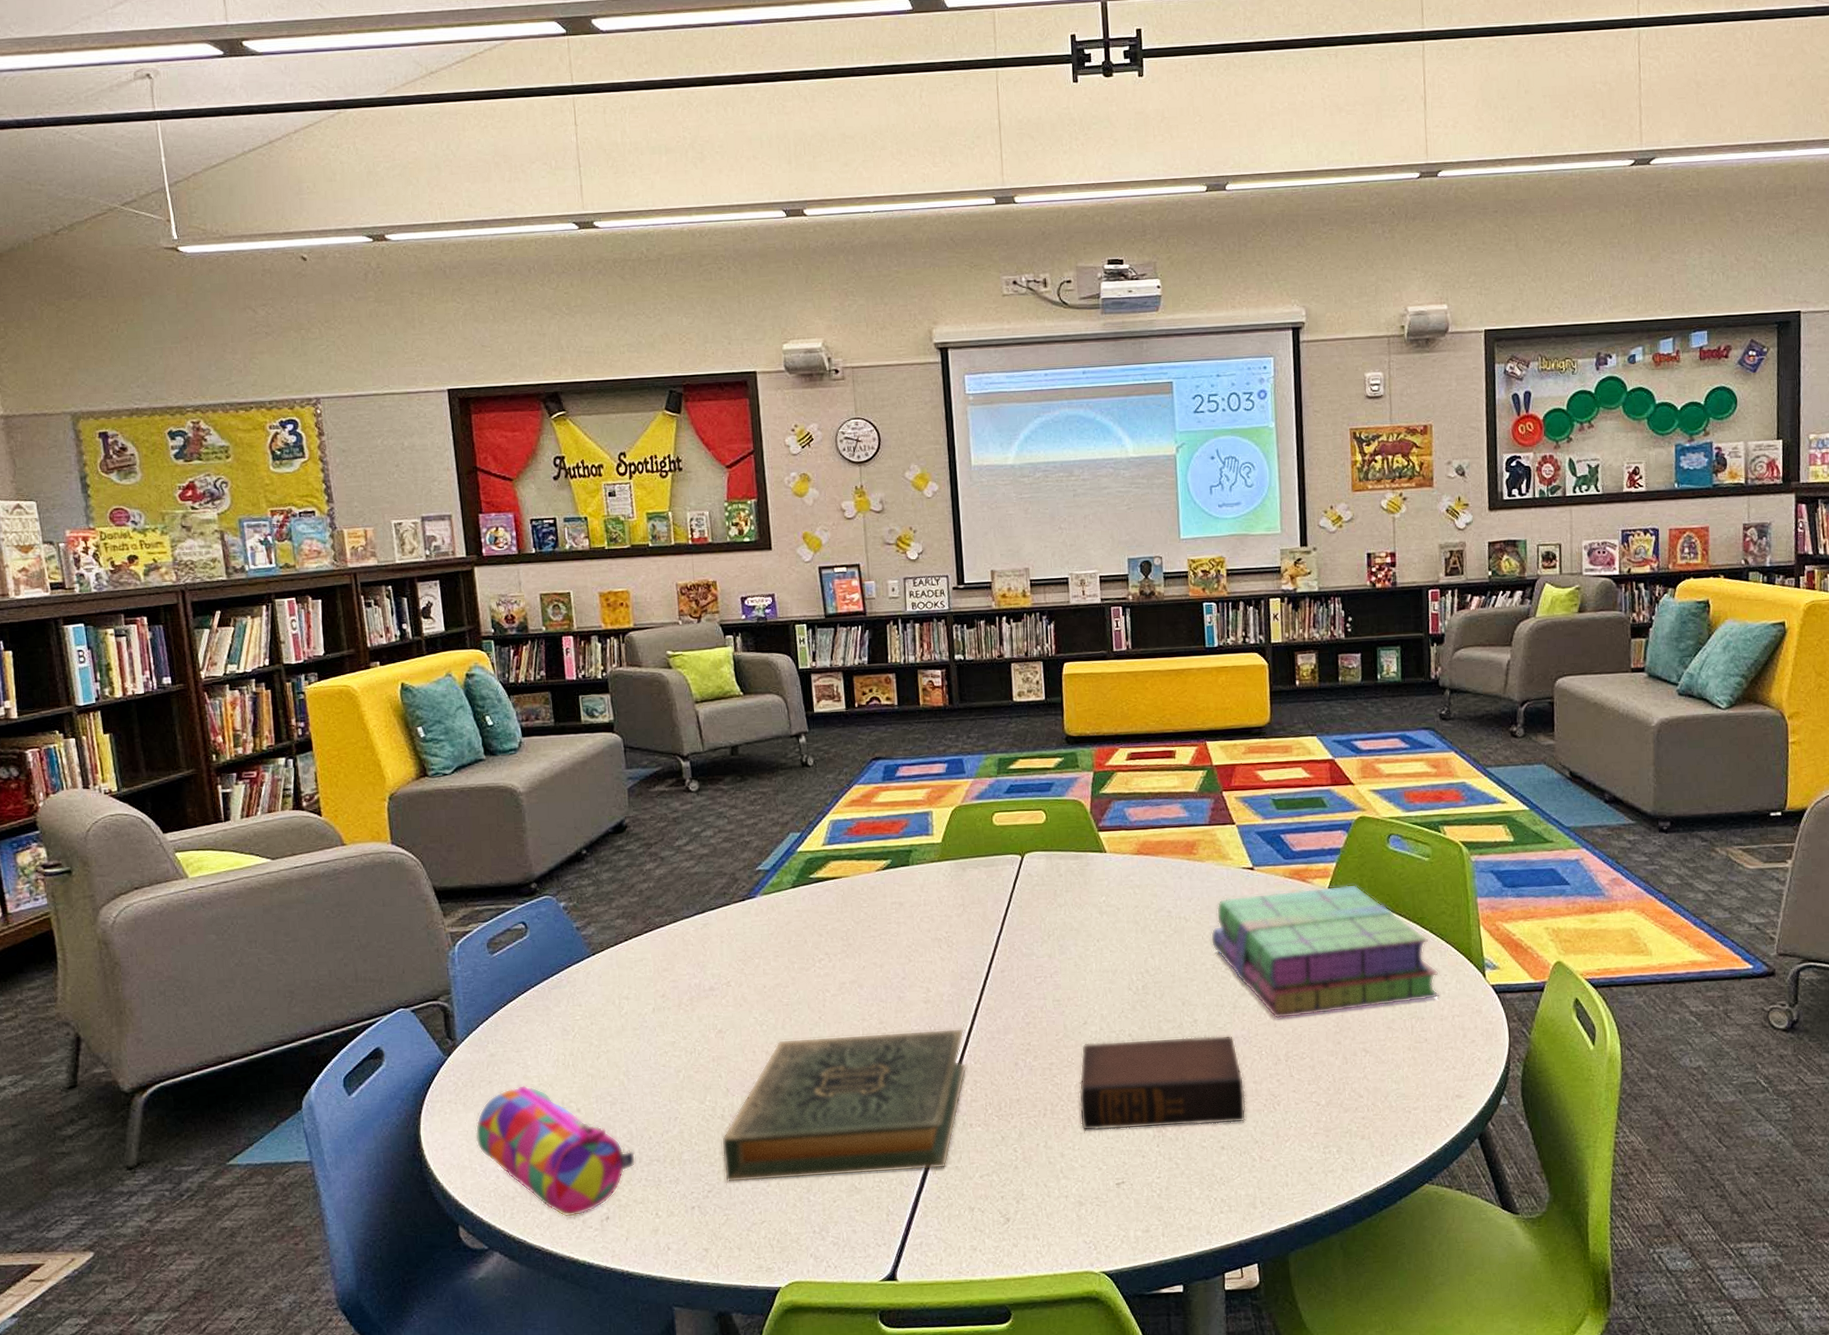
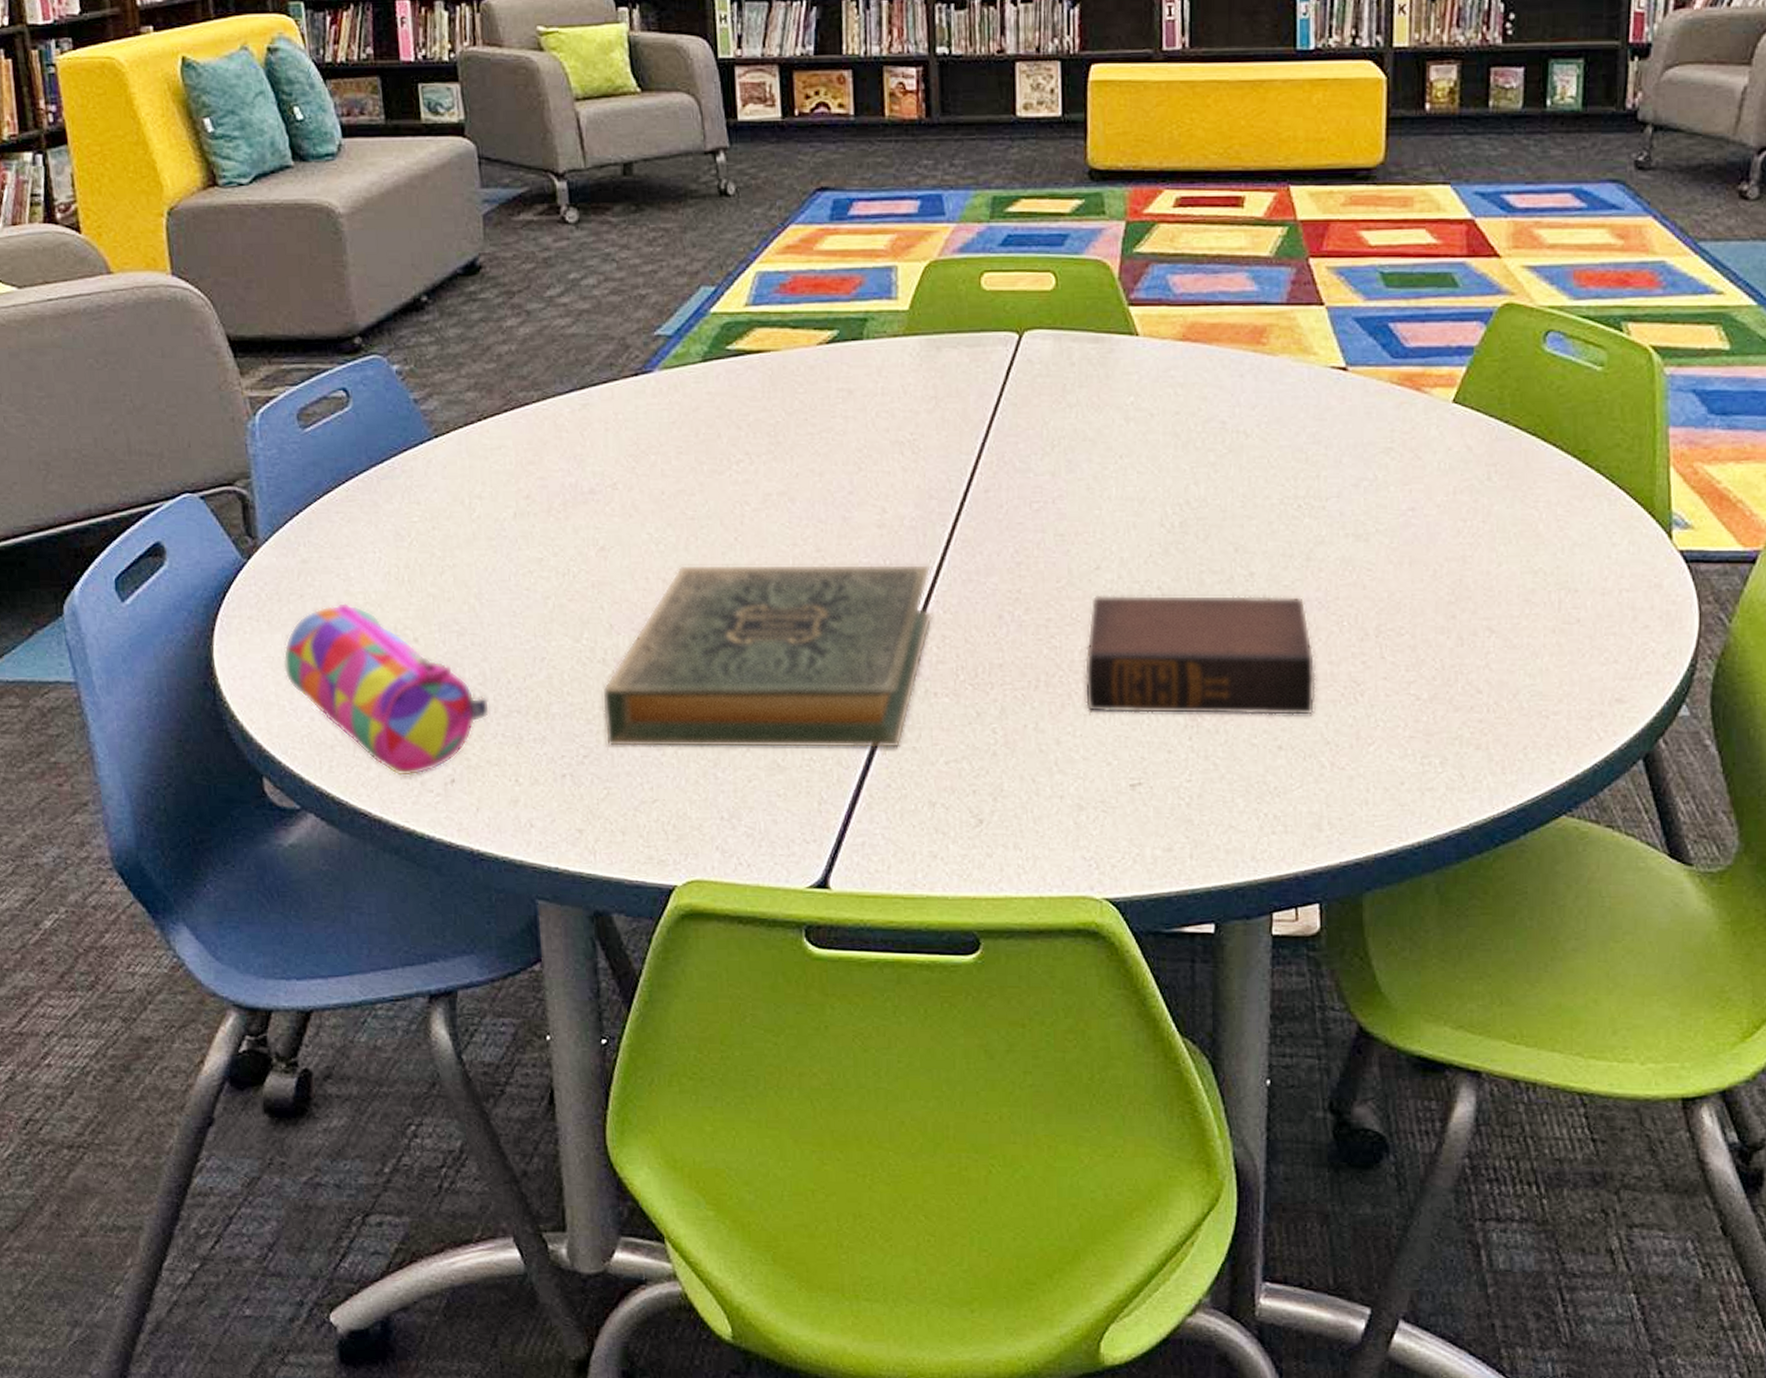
stack of books: present [1210,884,1439,1019] -> none [1279,399,1605,579]

